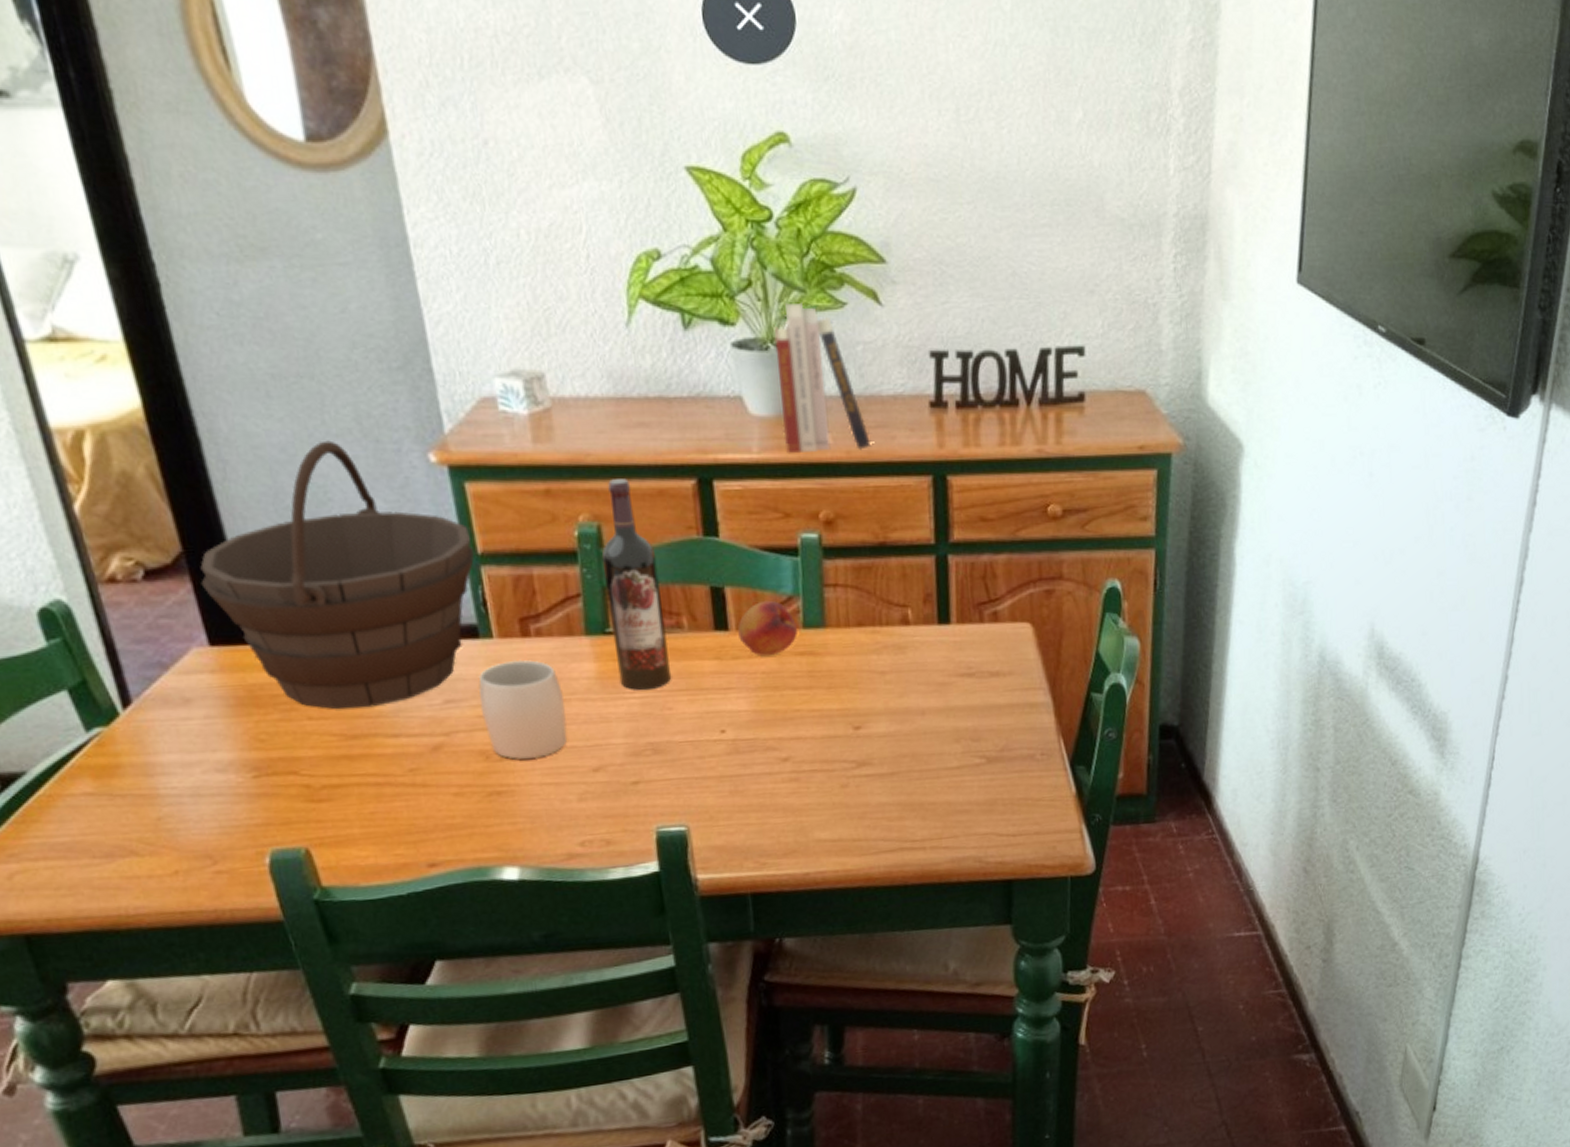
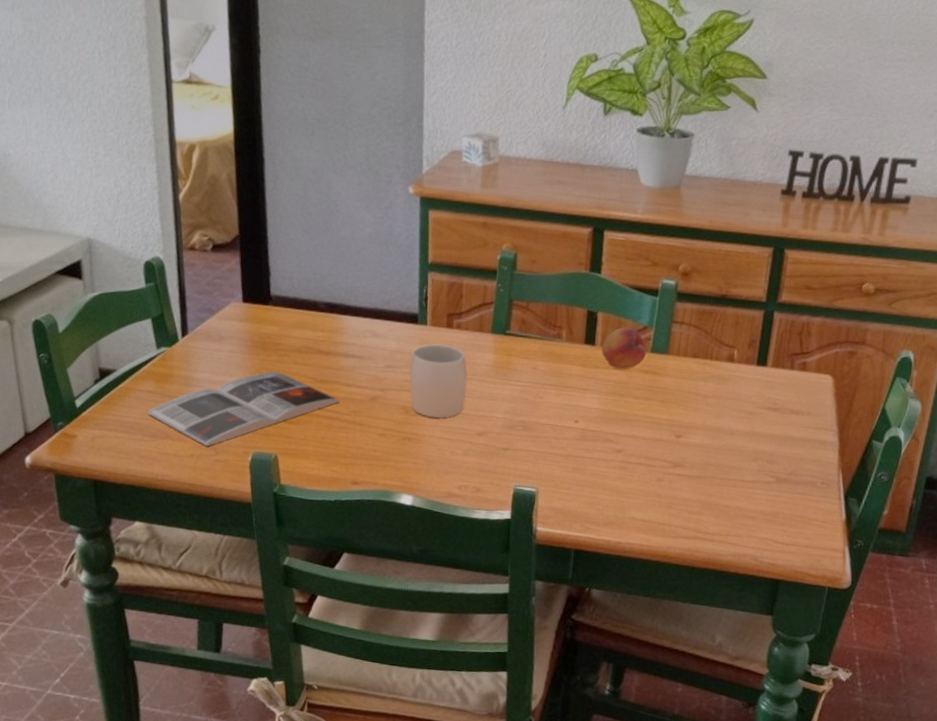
magazine: none [90,733,388,856] -> present [147,371,341,447]
basket: present [200,440,475,709] -> none [245,169,427,362]
wine bottle: present [601,478,672,690] -> none [509,220,553,381]
books: present [774,302,870,454] -> none [663,102,730,221]

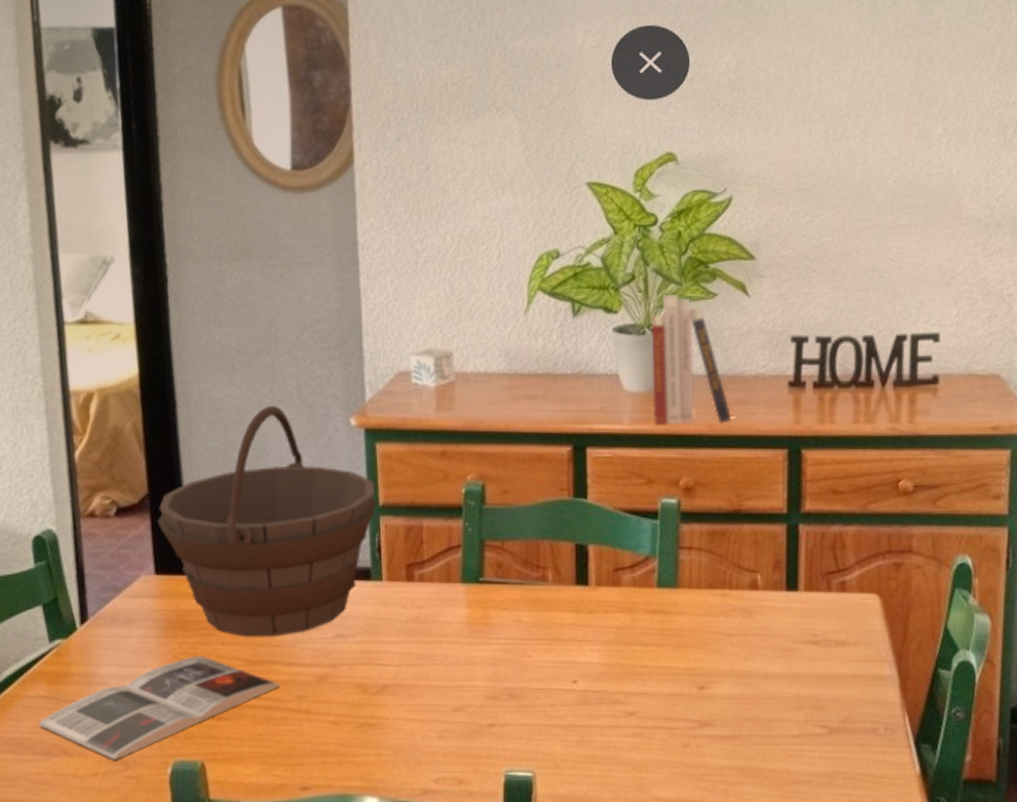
basket: none [245,169,427,362] -> present [157,405,377,636]
mug: present [409,343,467,418] -> none [364,601,436,694]
fruit: present [601,326,647,370] -> none [597,559,651,612]
books: none [663,102,730,221] -> present [651,293,731,426]

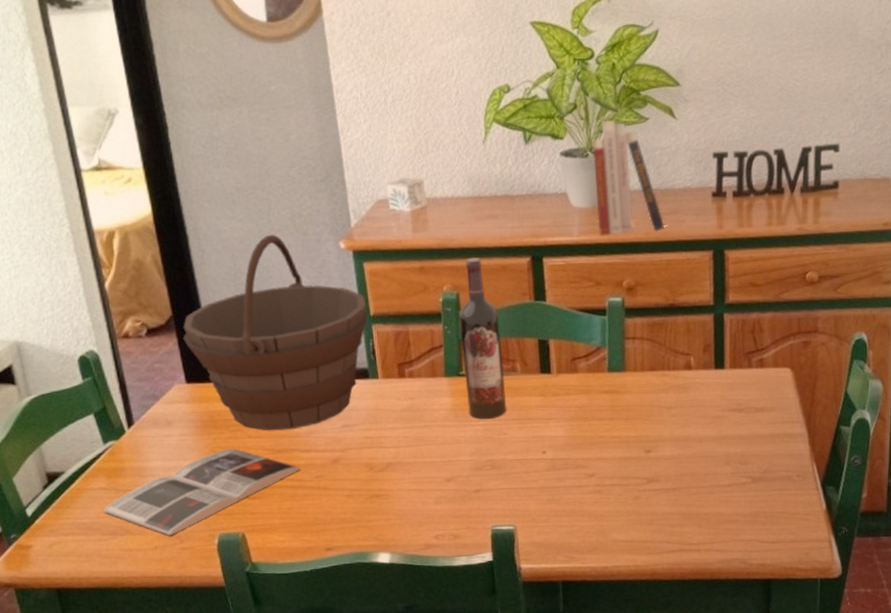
wine bottle: none [483,444,533,636] -> present [459,258,507,419]

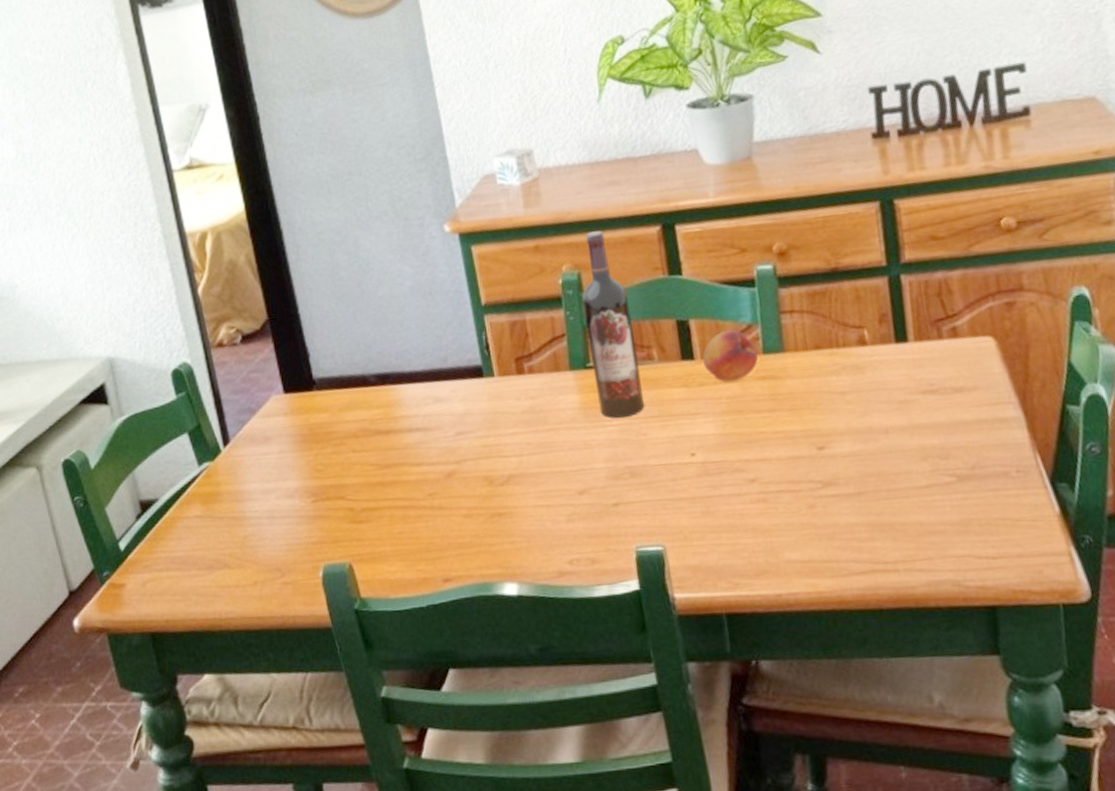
magazine: present [102,447,302,536] -> none [198,464,413,569]
basket: present [183,234,368,430] -> none [279,222,479,443]
fruit: none [558,350,603,394] -> present [702,329,758,382]
books: present [592,119,664,237] -> none [723,61,817,196]

